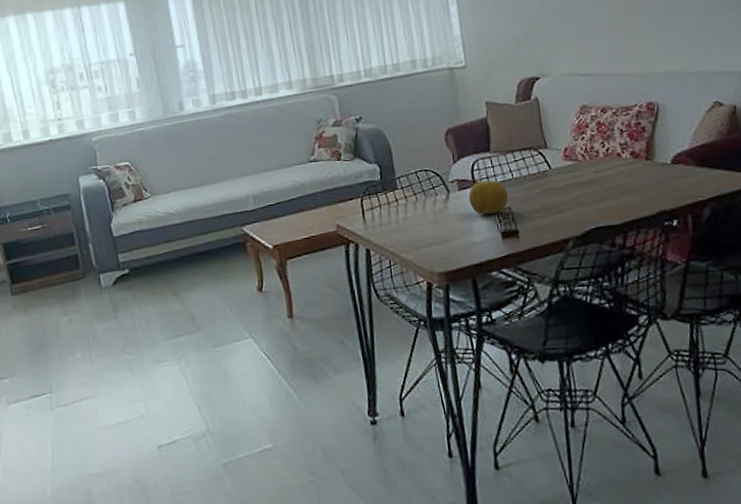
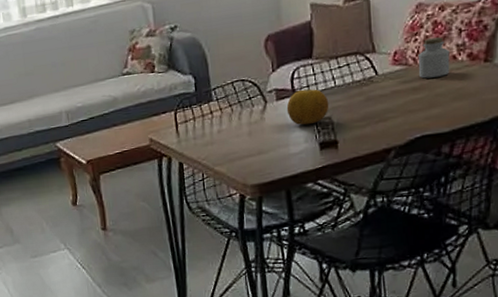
jar: none [587,136,617,174] -> present [418,37,450,79]

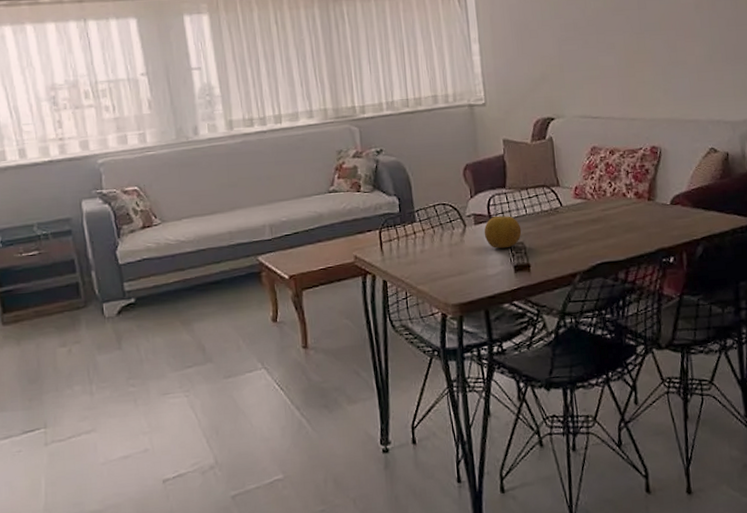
jar: present [418,37,450,79] -> none [595,177,622,212]

